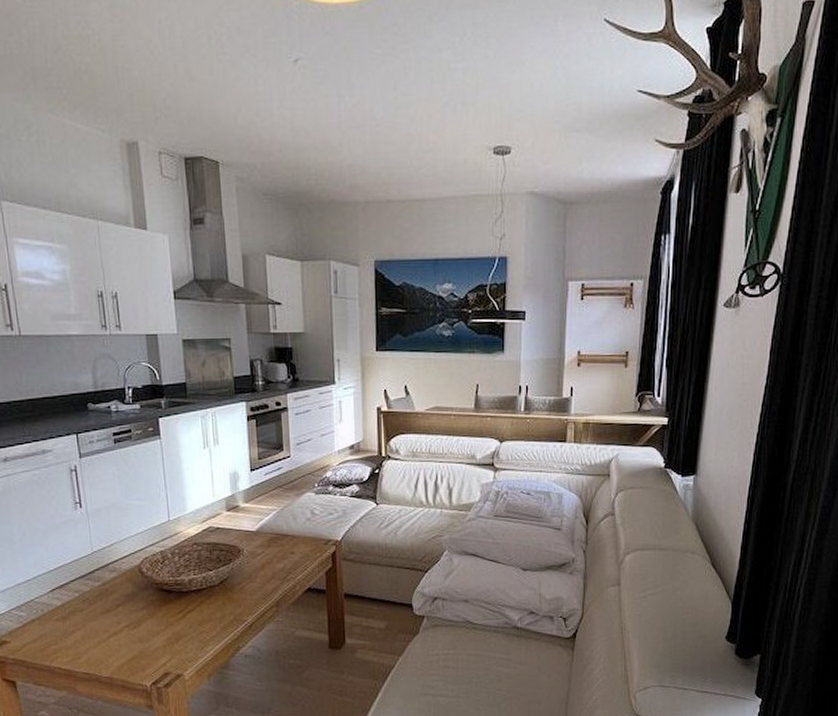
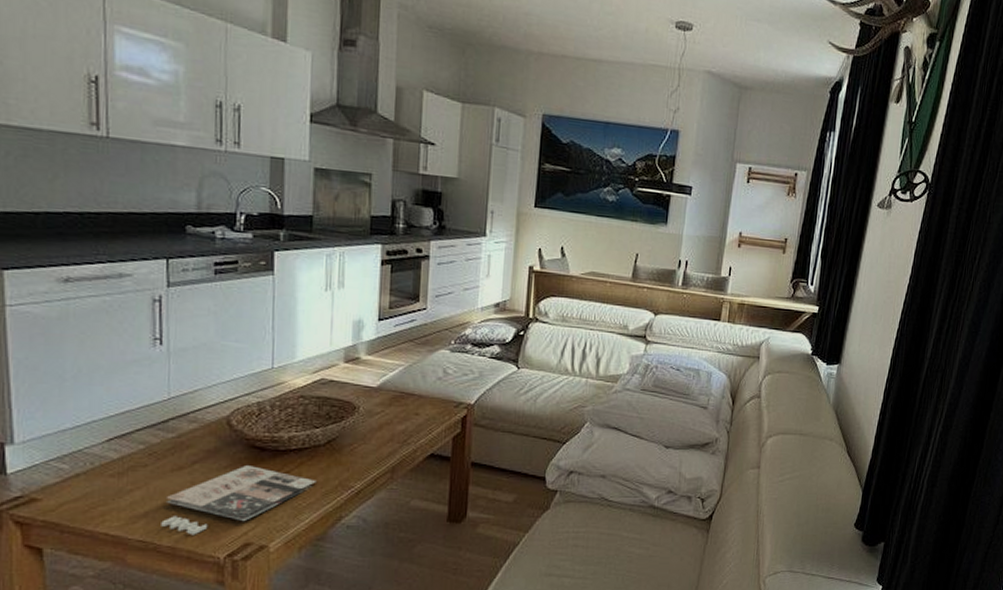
magazine: none [99,606,216,667] -> present [161,466,316,535]

